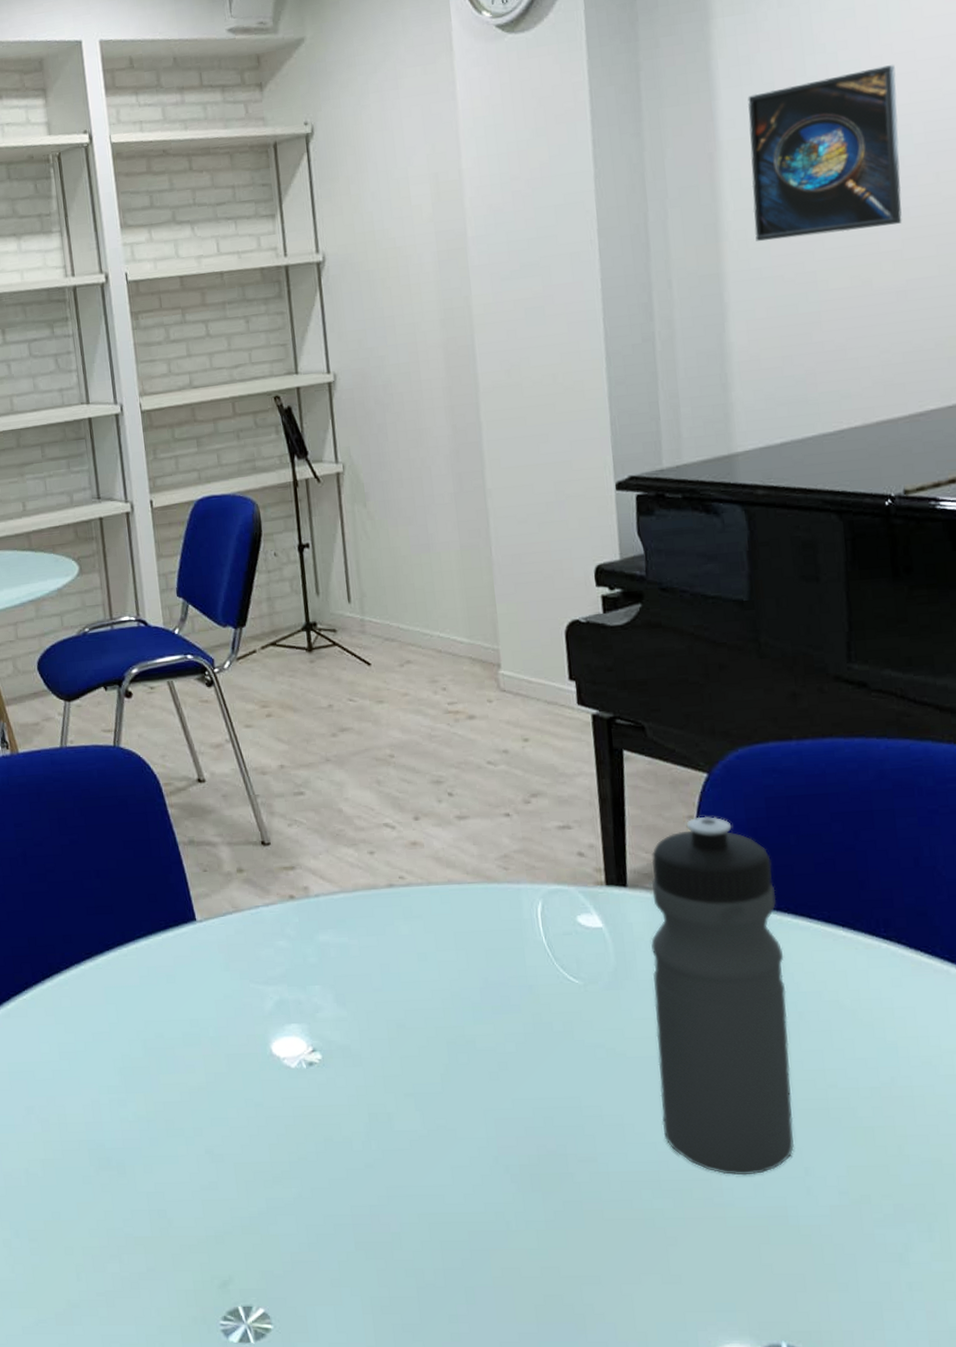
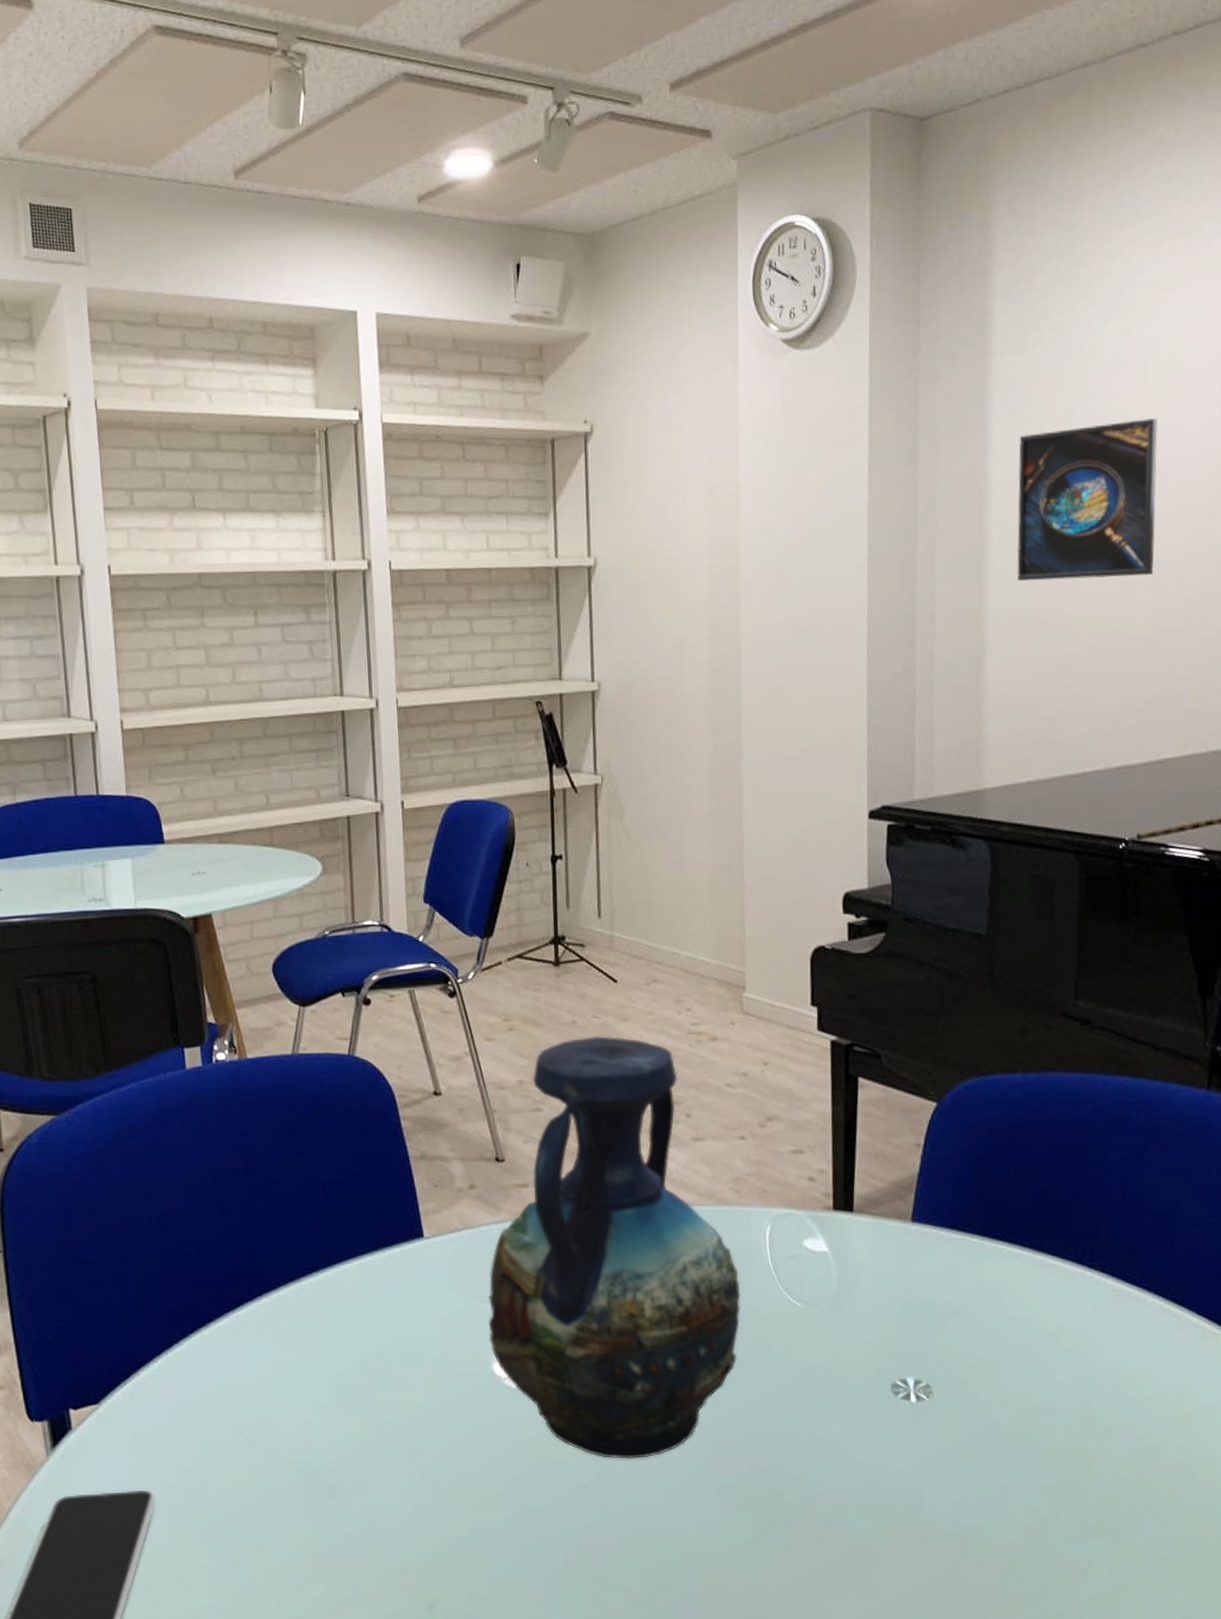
vase: none [262,718,517,1138] -> present [488,1035,741,1459]
water bottle: present [650,816,795,1176] -> none [871,1144,996,1495]

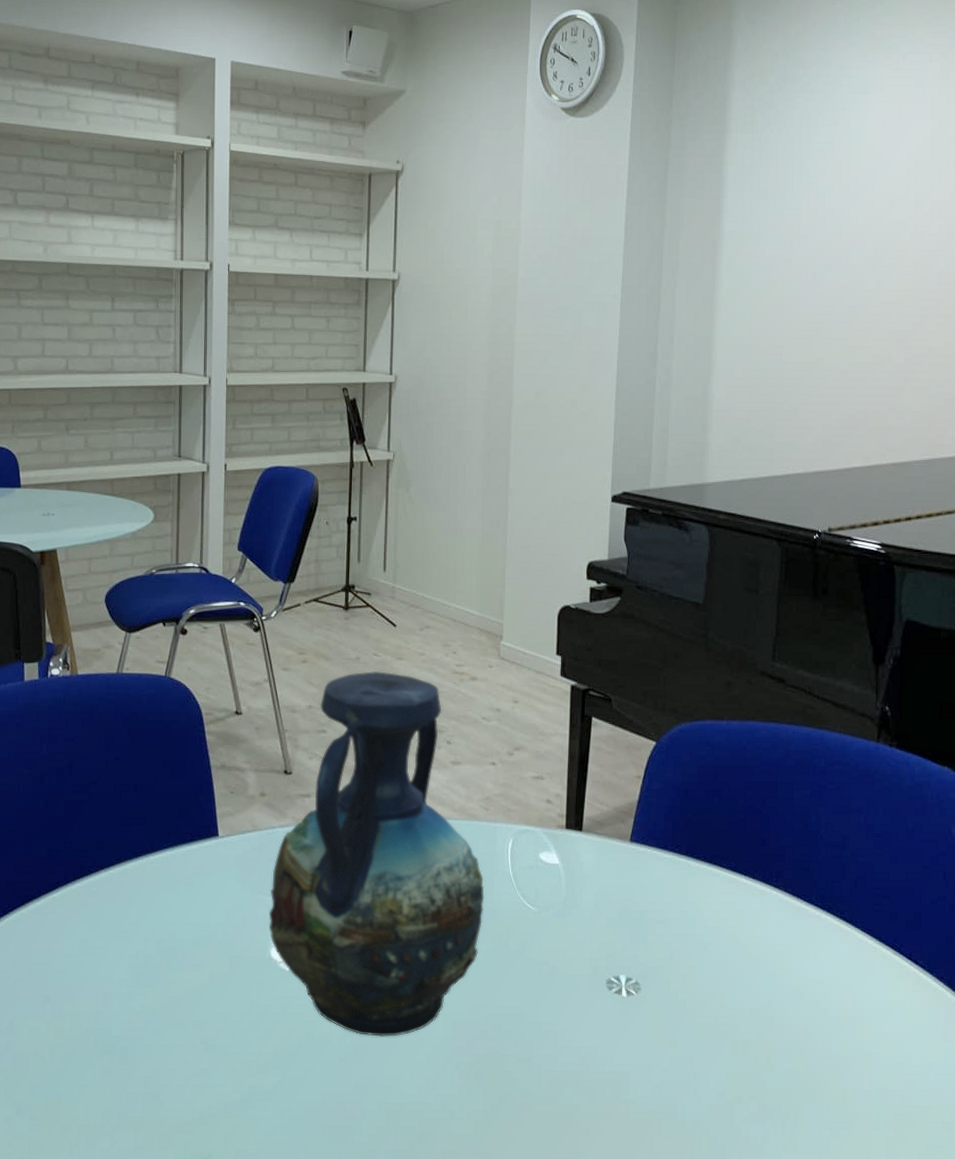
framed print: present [1016,418,1158,582] -> none [741,193,858,318]

